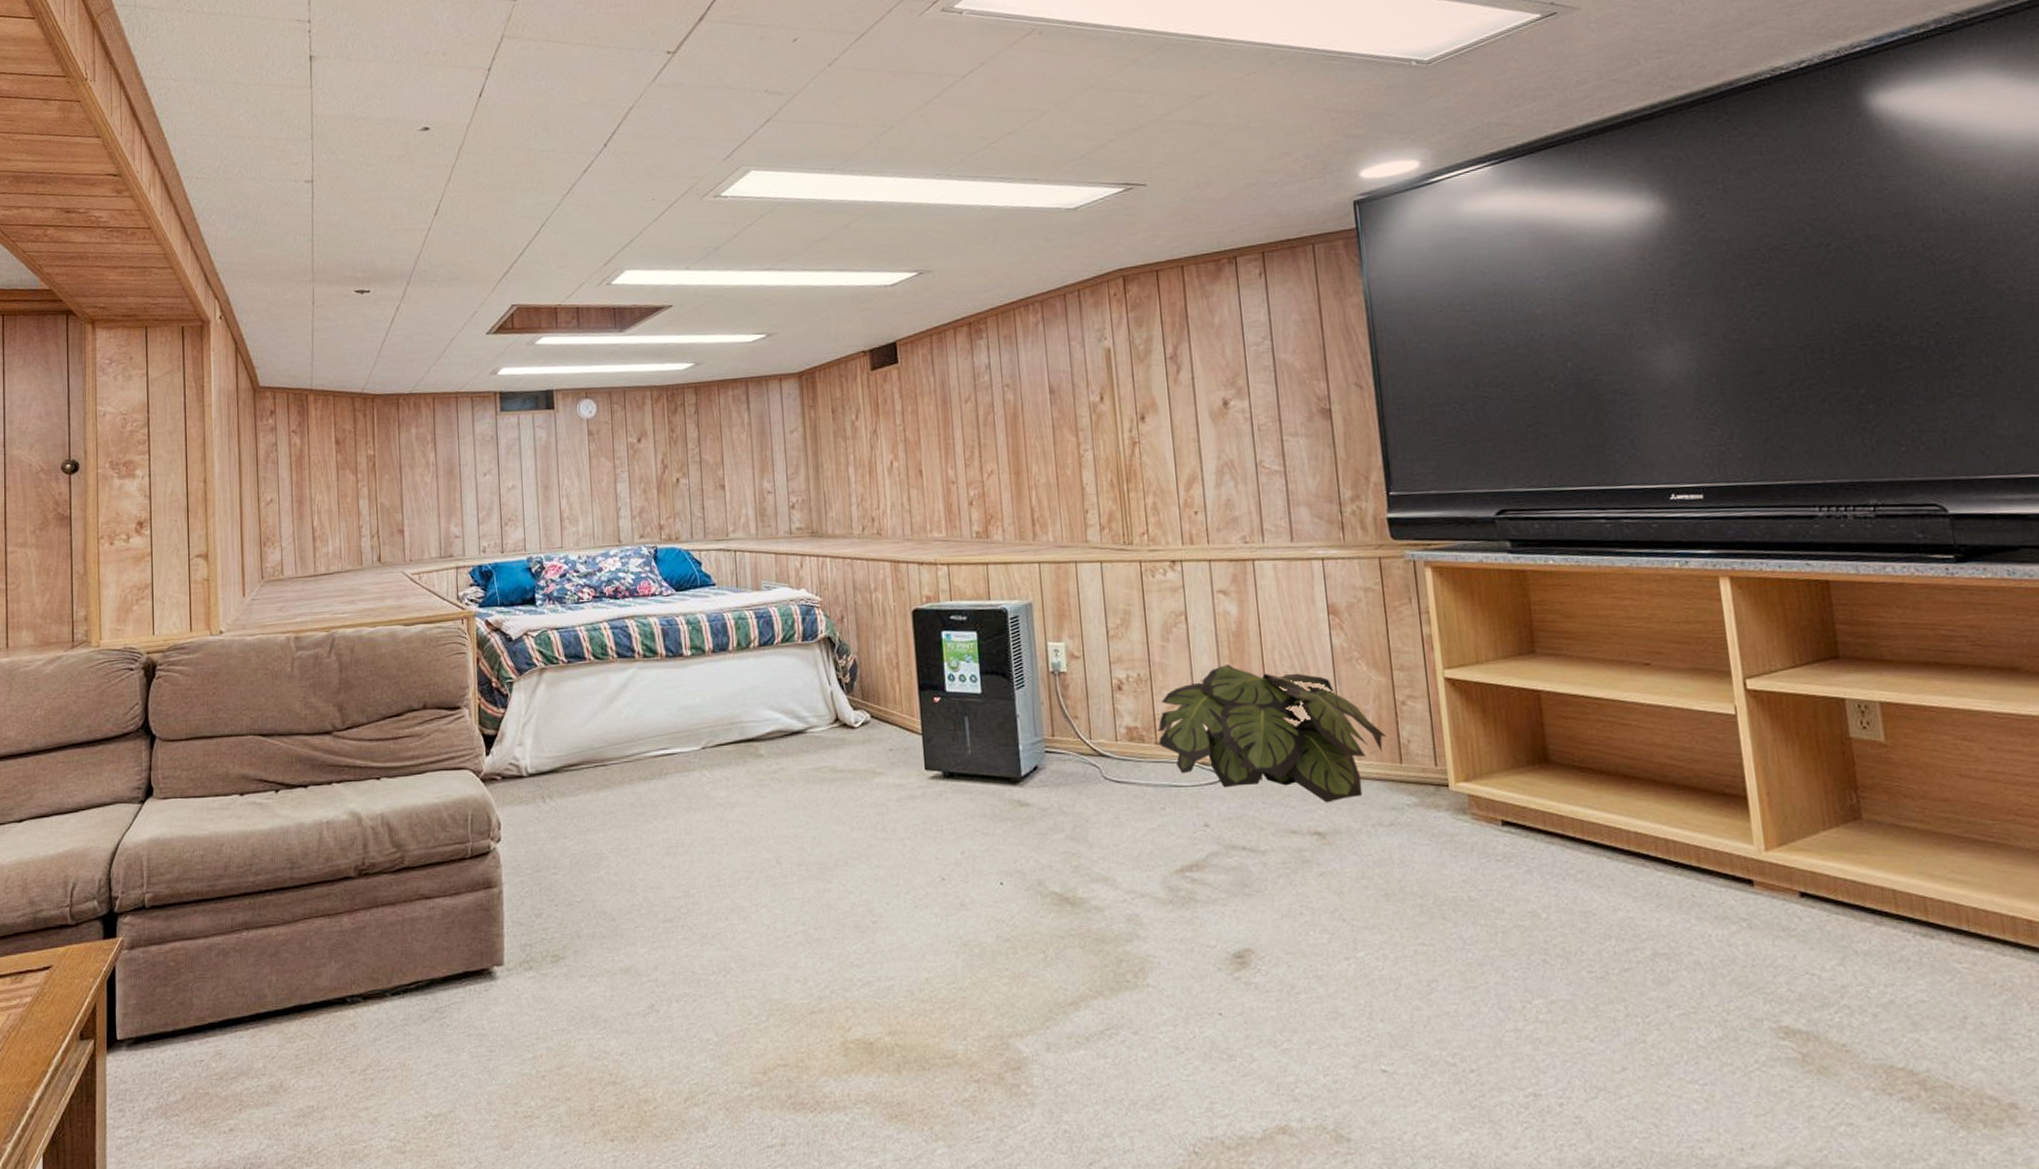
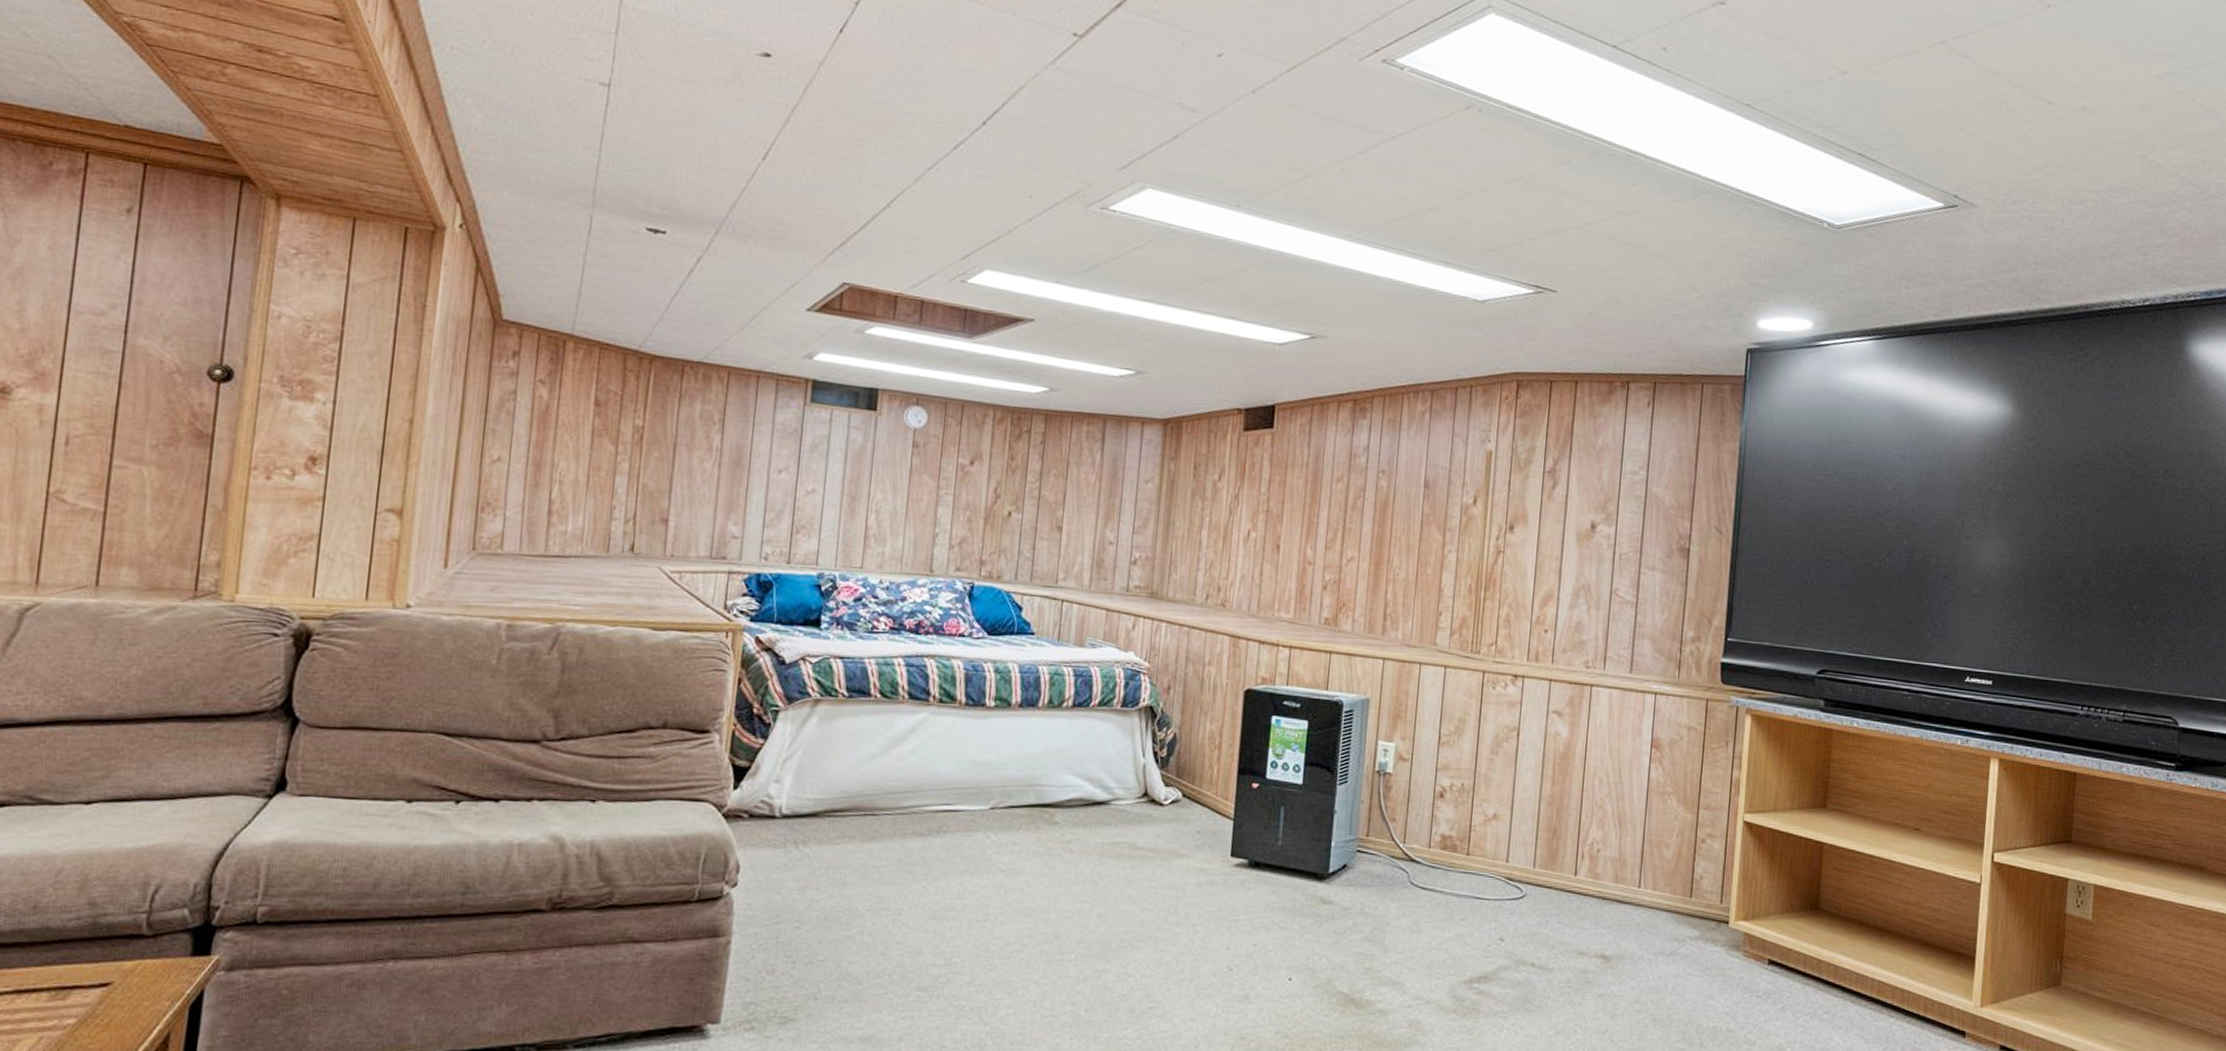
plant: present [1156,663,1386,803] -> none [1467,784,1682,929]

